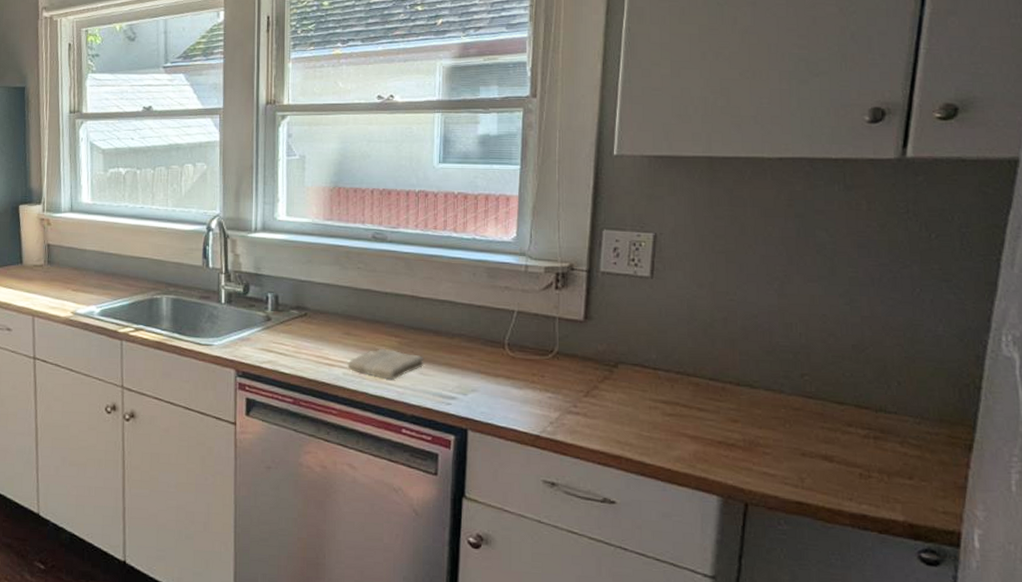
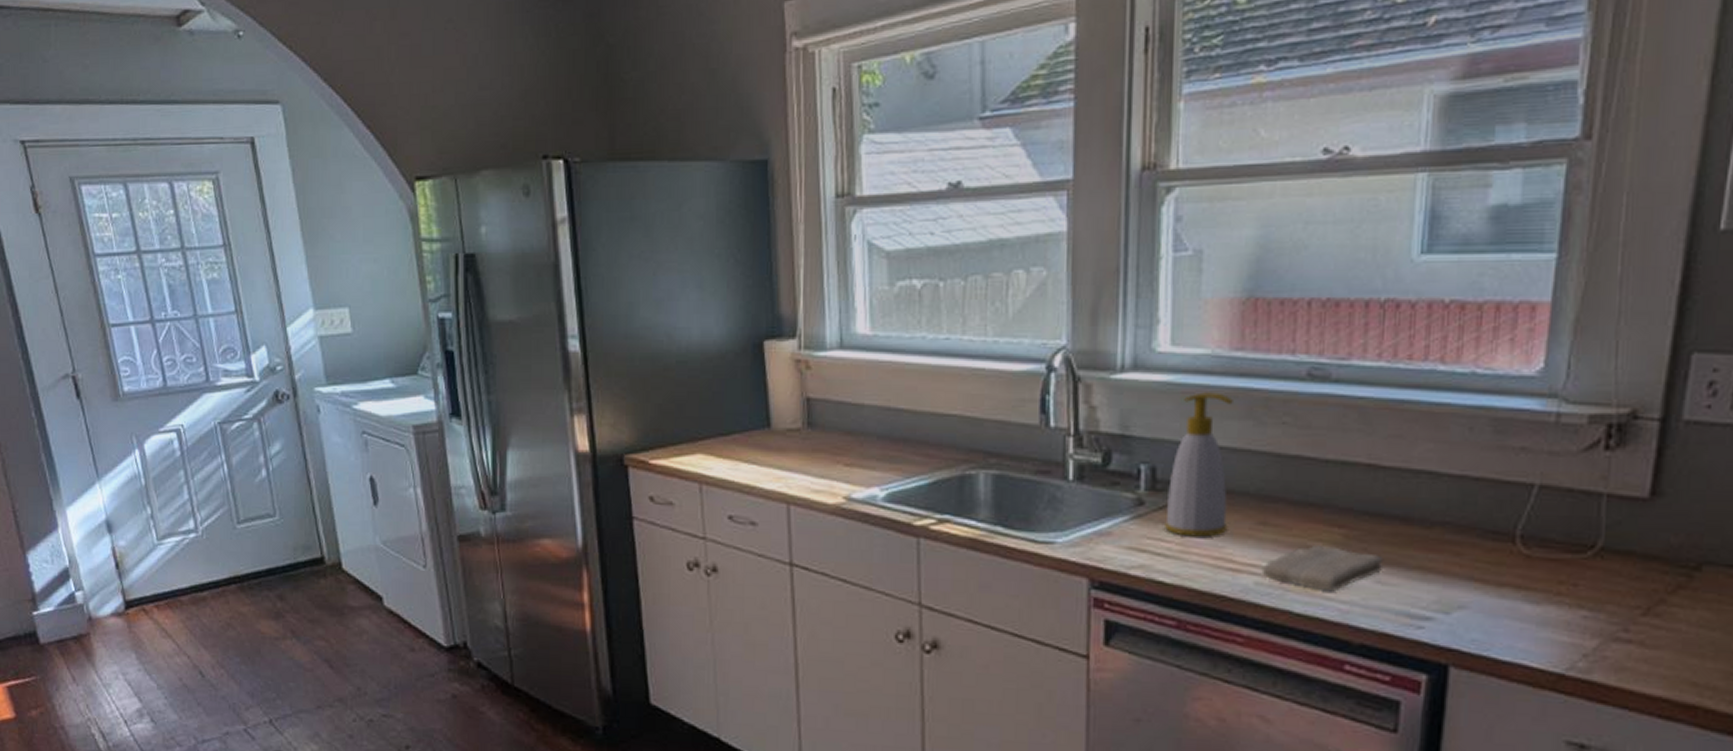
soap bottle: none [285,247,326,342] -> present [1165,392,1233,537]

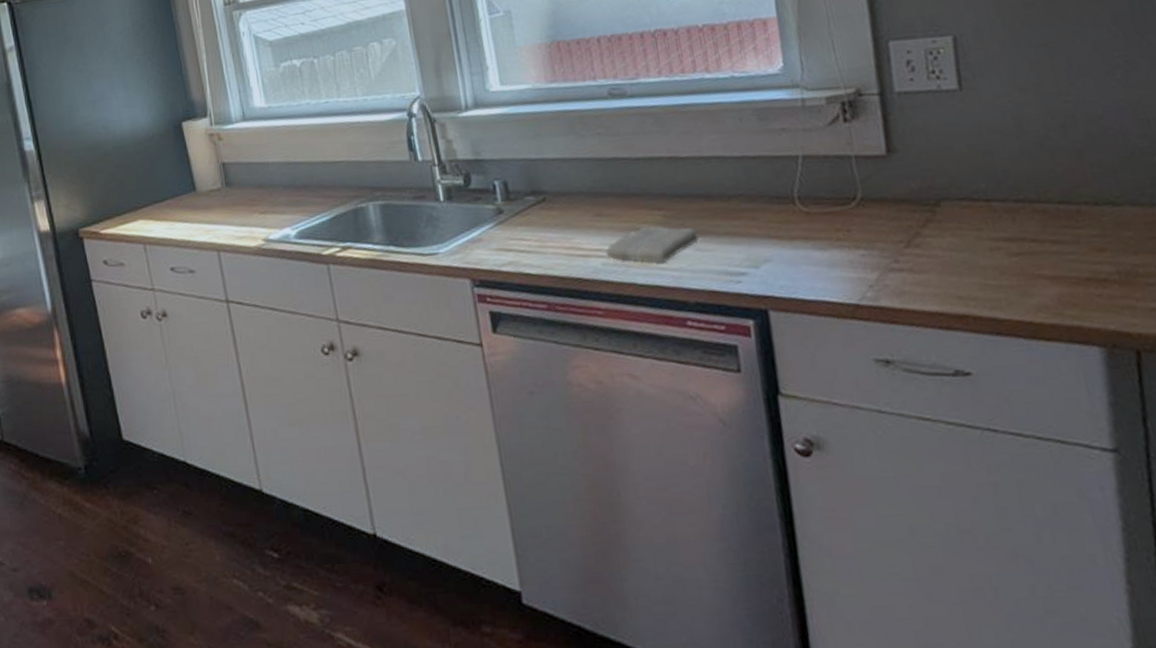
soap bottle: present [1165,392,1233,537] -> none [518,116,573,234]

